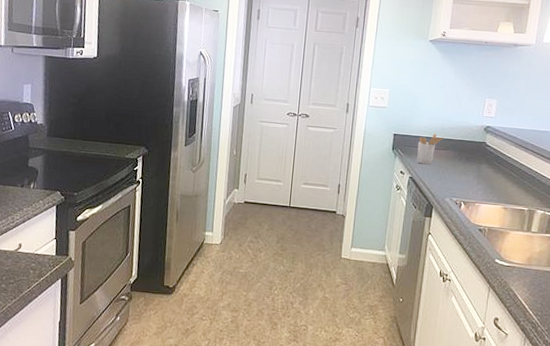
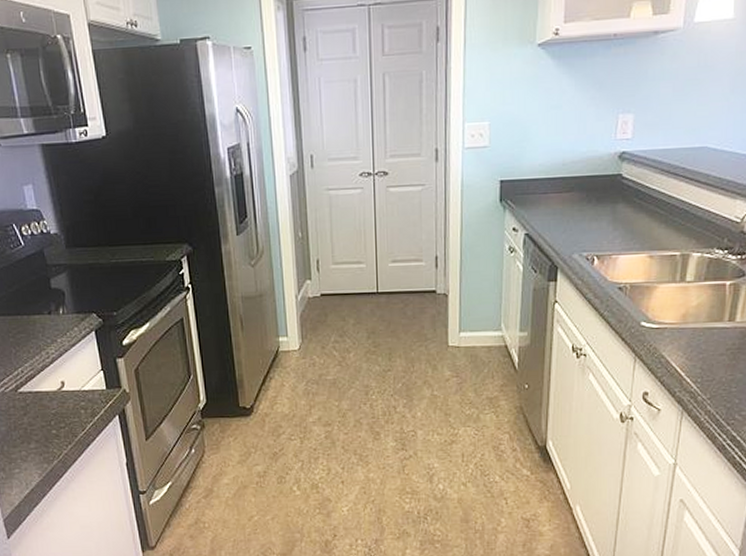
utensil holder: present [417,134,443,165] -> none [533,173,565,215]

